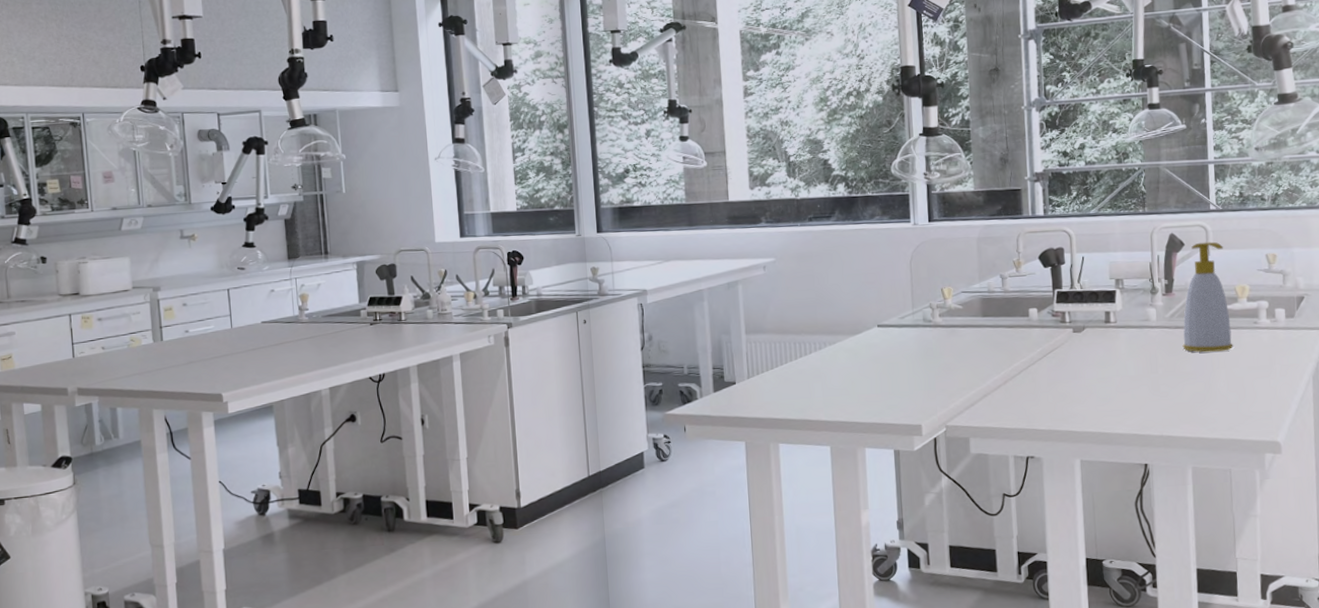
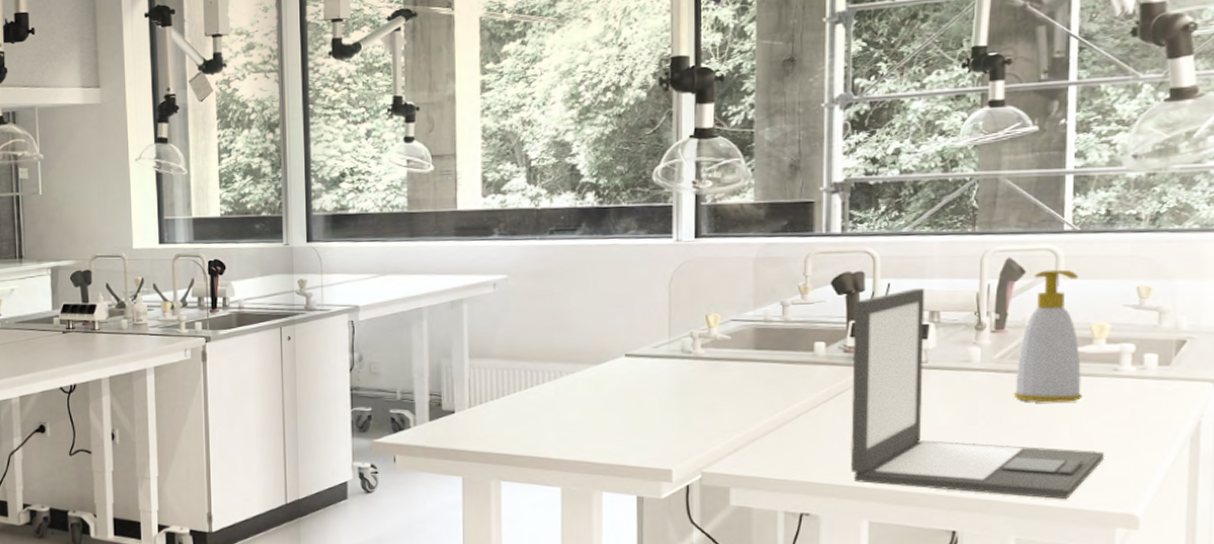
laptop: none [1057,260,1253,433] -> present [851,287,1105,500]

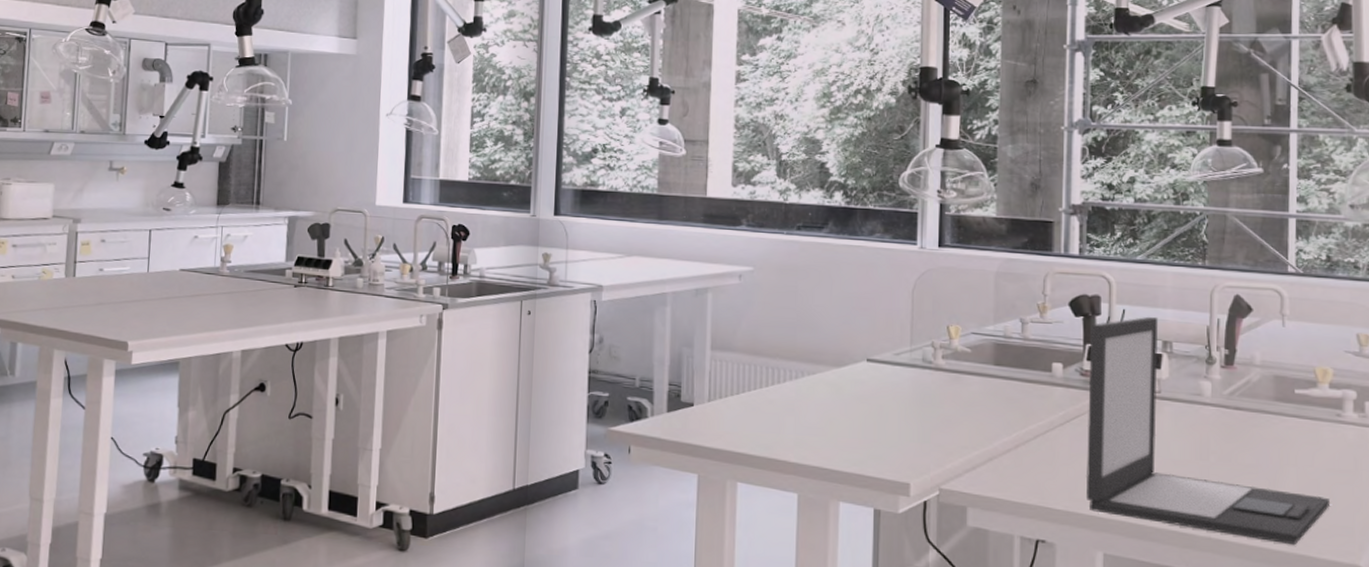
soap bottle: present [1013,269,1083,403] -> none [1242,309,1308,445]

